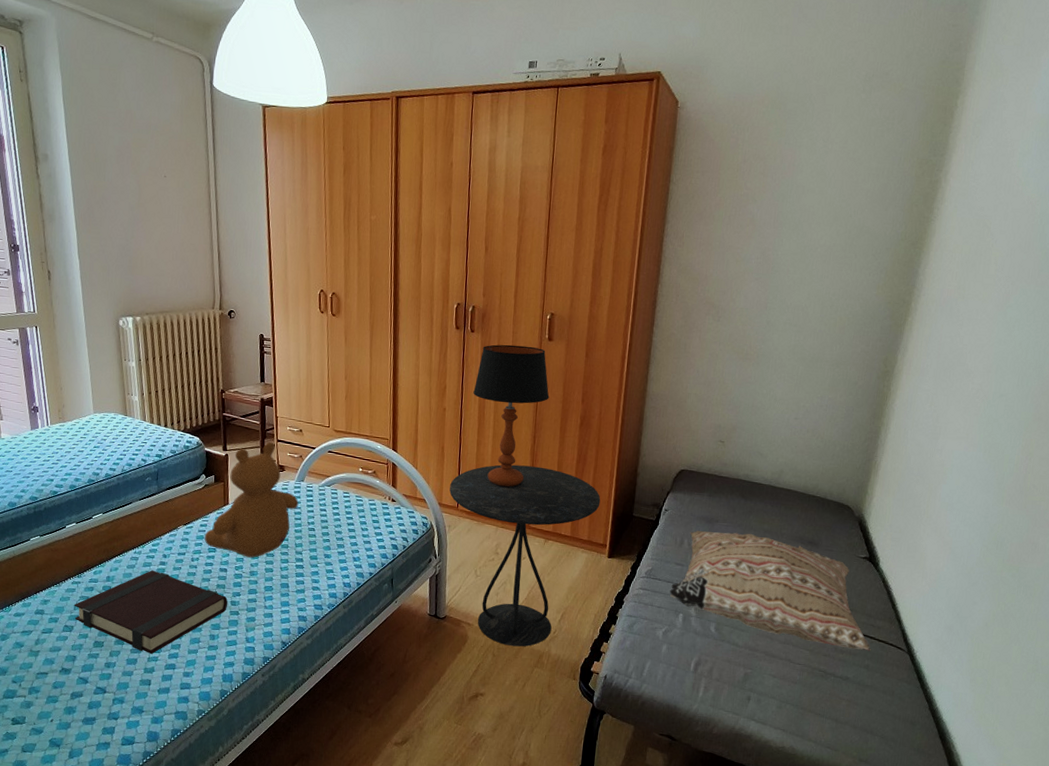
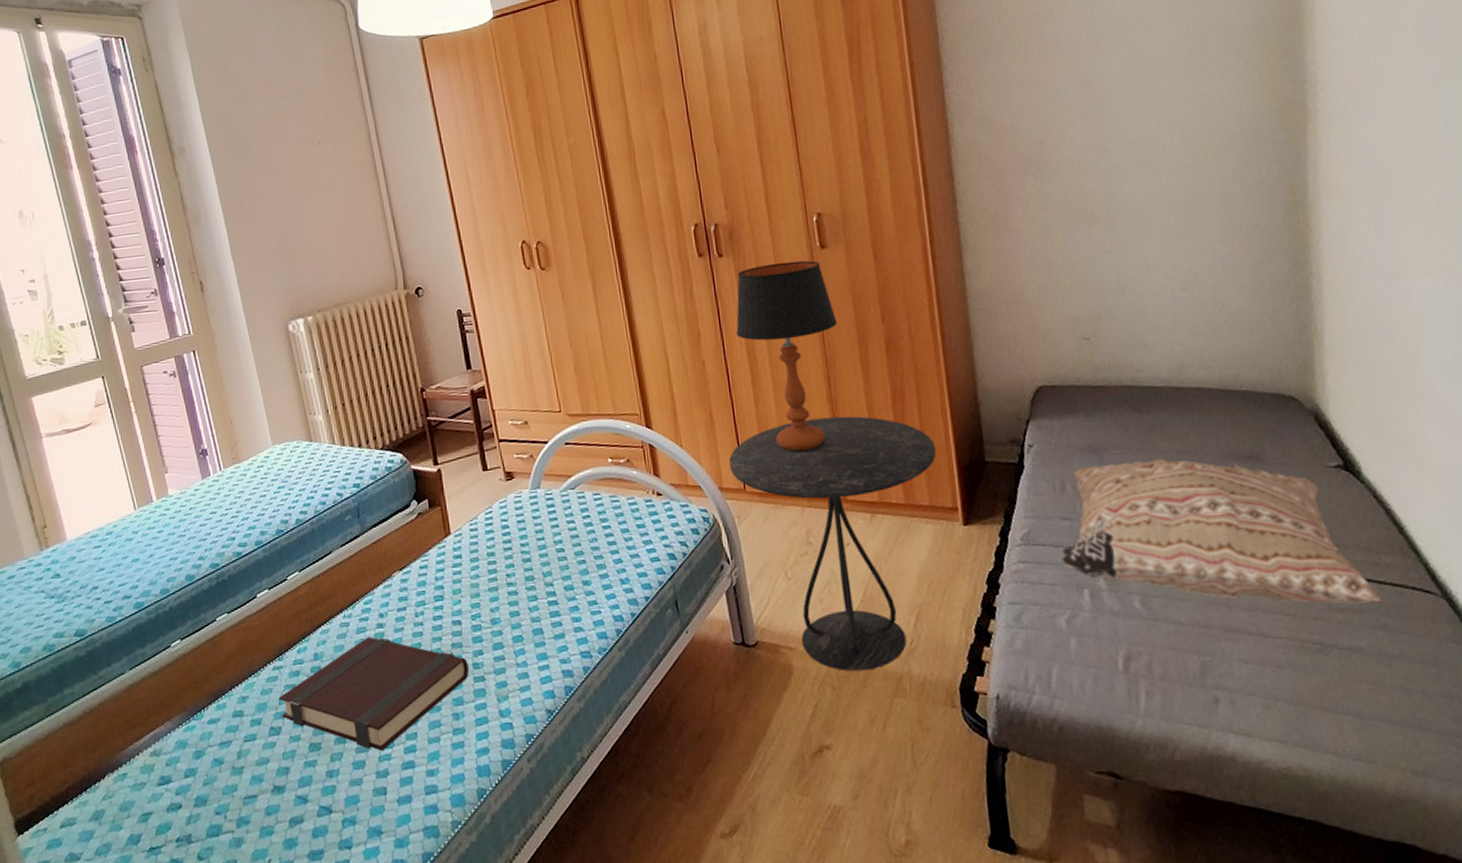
teddy bear: present [204,441,299,558] -> none [426,443,539,601]

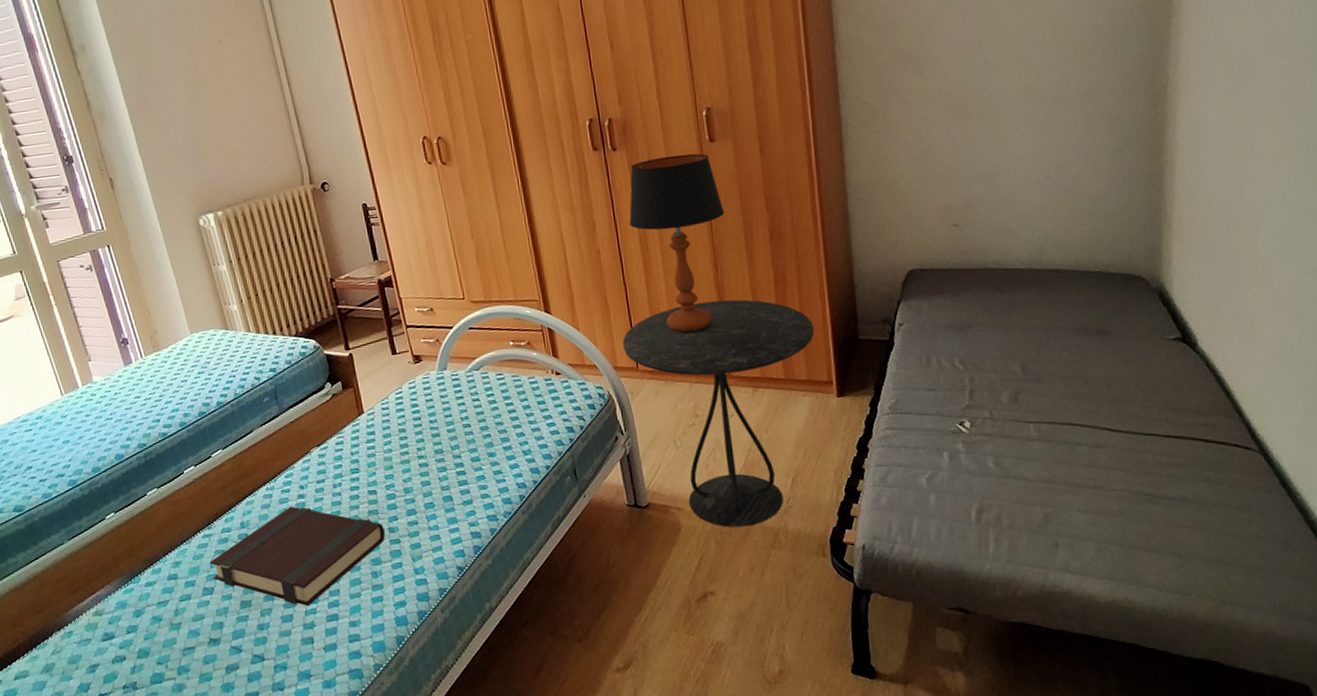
cushion: present [1061,458,1384,604] -> none [925,334,1209,460]

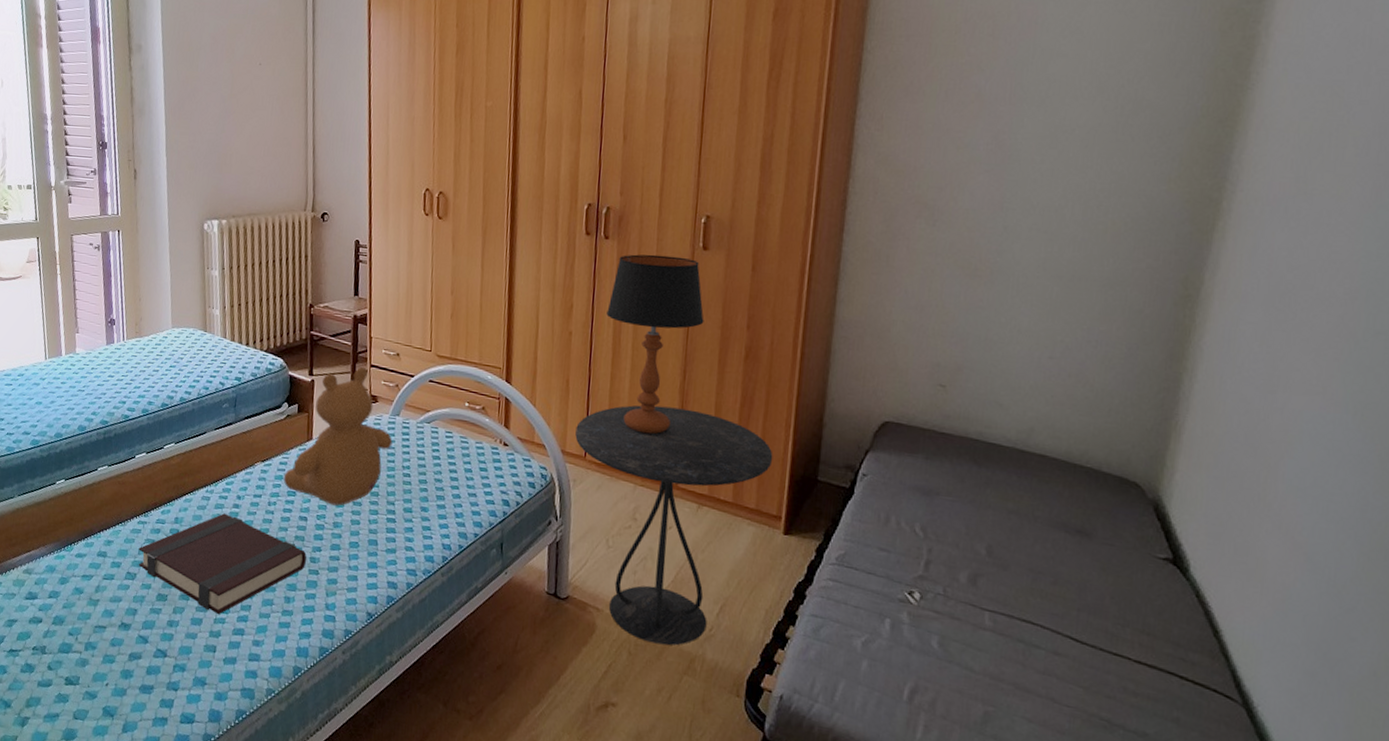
teddy bear: none [342,329,446,472] -> present [283,366,393,506]

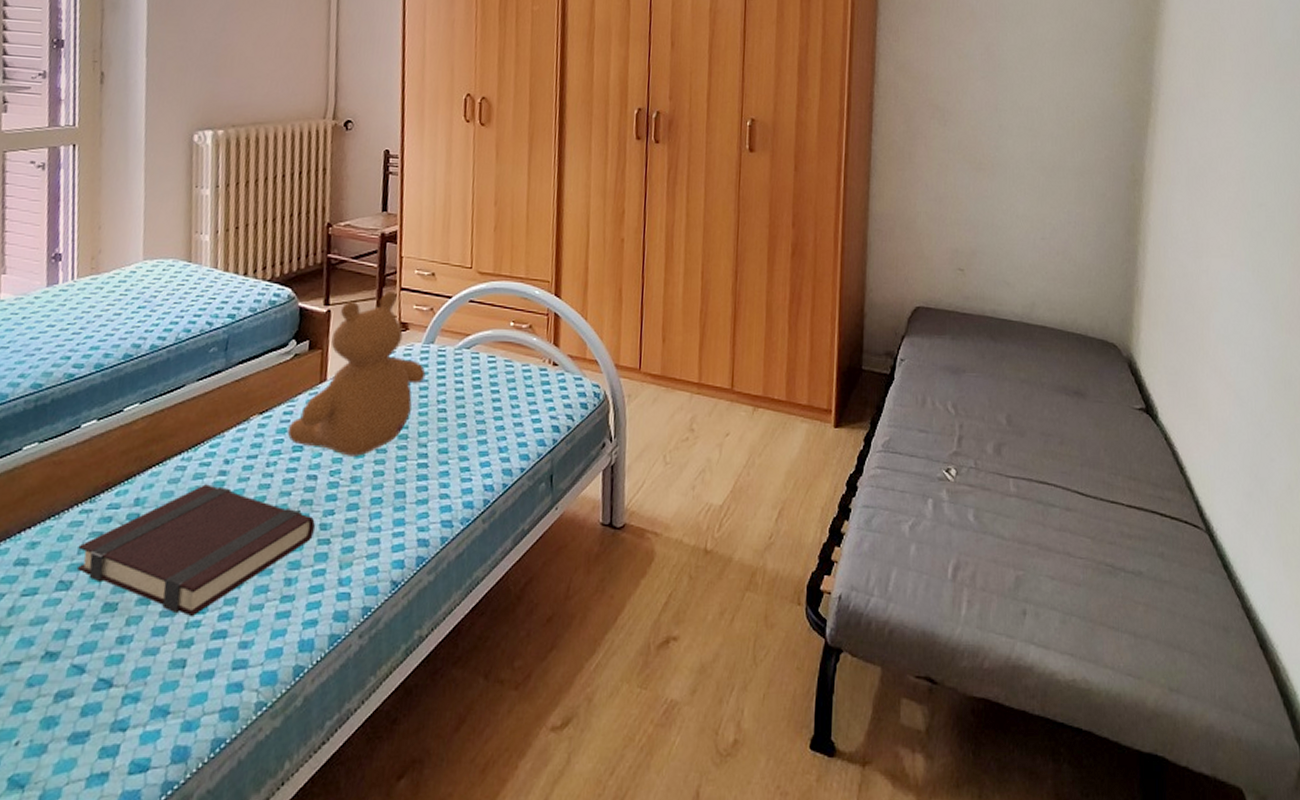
side table: present [575,405,773,646] -> none [629,309,821,562]
table lamp: present [606,254,704,435] -> none [658,157,753,339]

